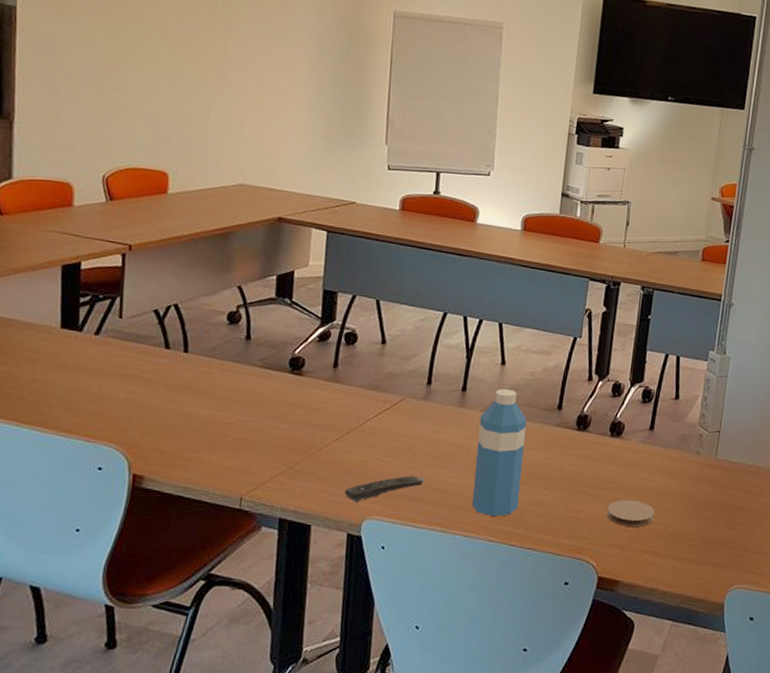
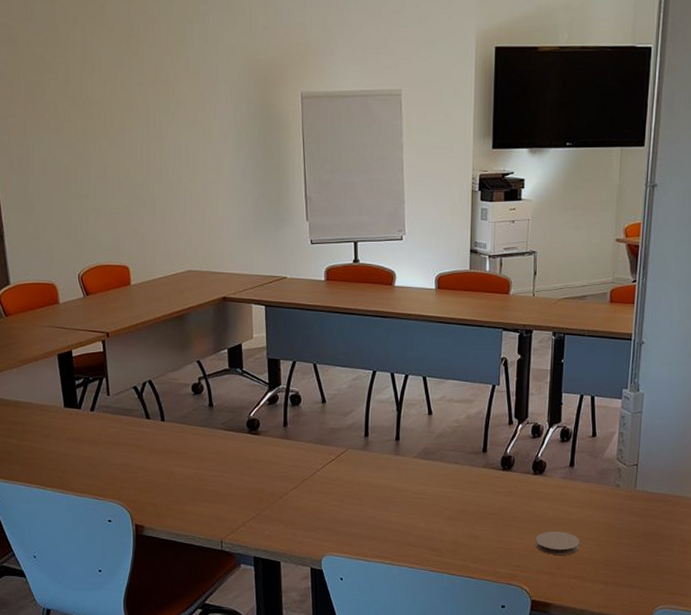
remote control: present [344,476,425,503] -> none [304,517,371,541]
water bottle: present [471,388,527,517] -> none [413,436,456,550]

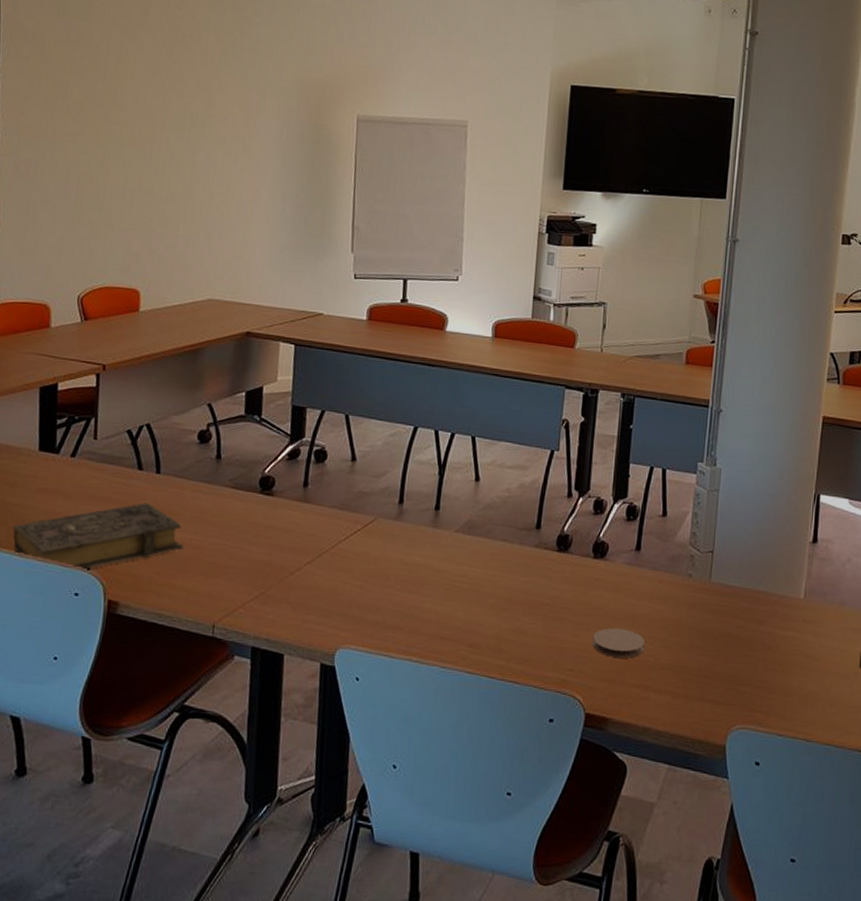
book: none [52,445,190,503] -> present [12,503,184,571]

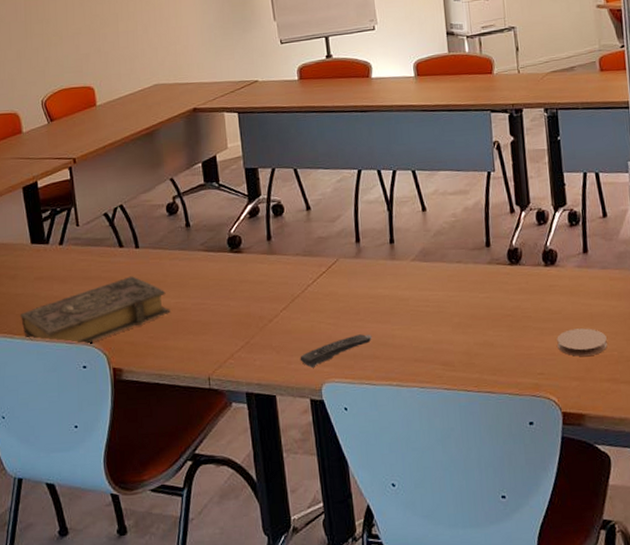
remote control: none [316,601,399,630] -> present [300,334,372,368]

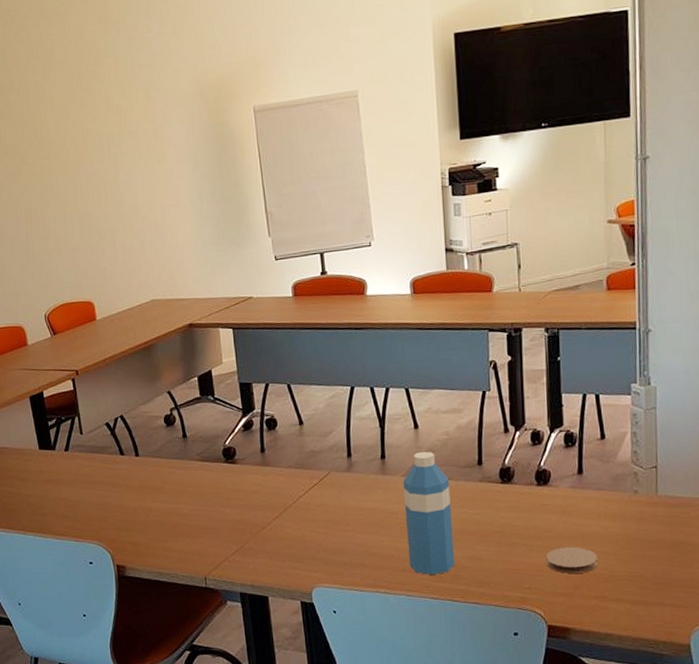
book: present [19,276,171,346] -> none [31,482,169,544]
remote control: present [300,334,372,368] -> none [291,544,361,573]
water bottle: none [412,234,468,365] -> present [403,451,455,576]

